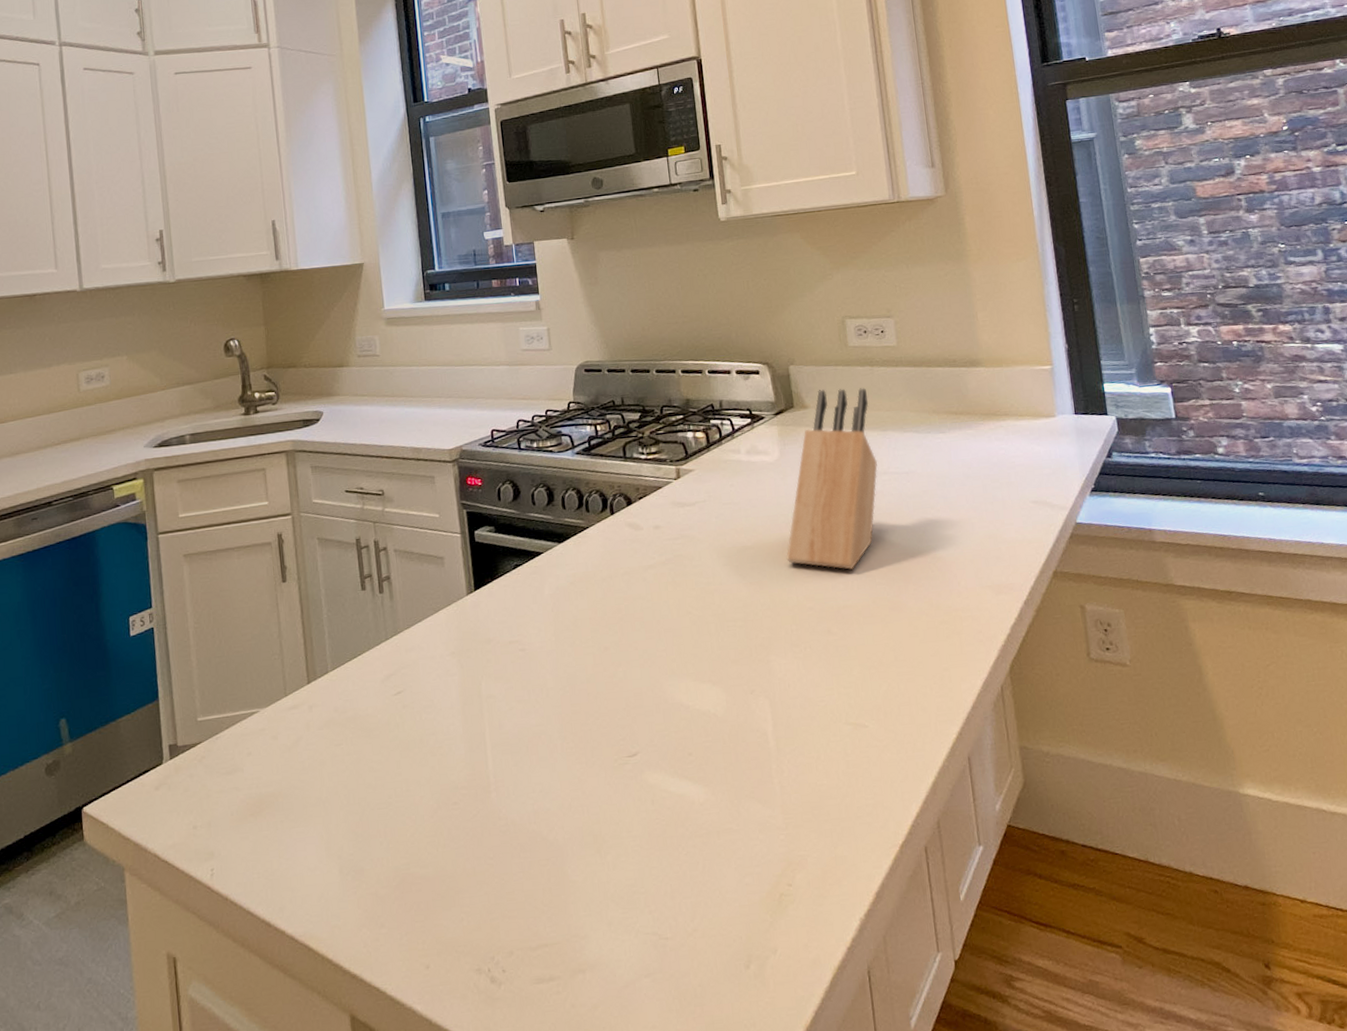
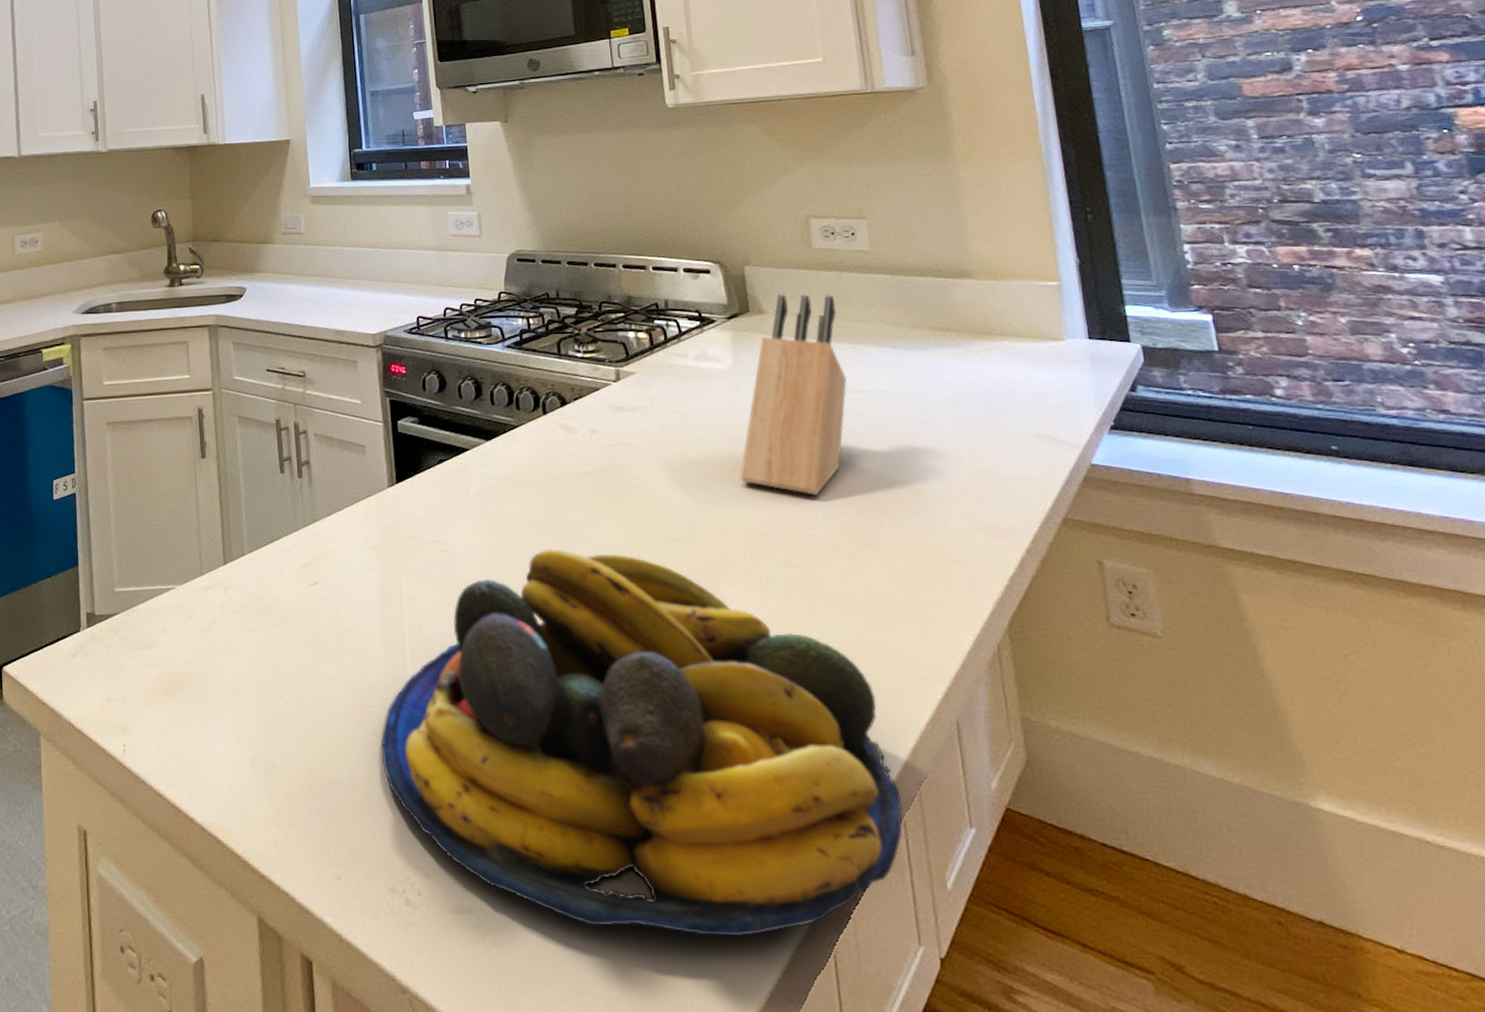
fruit bowl: none [464,637,924,977] -> present [380,549,903,937]

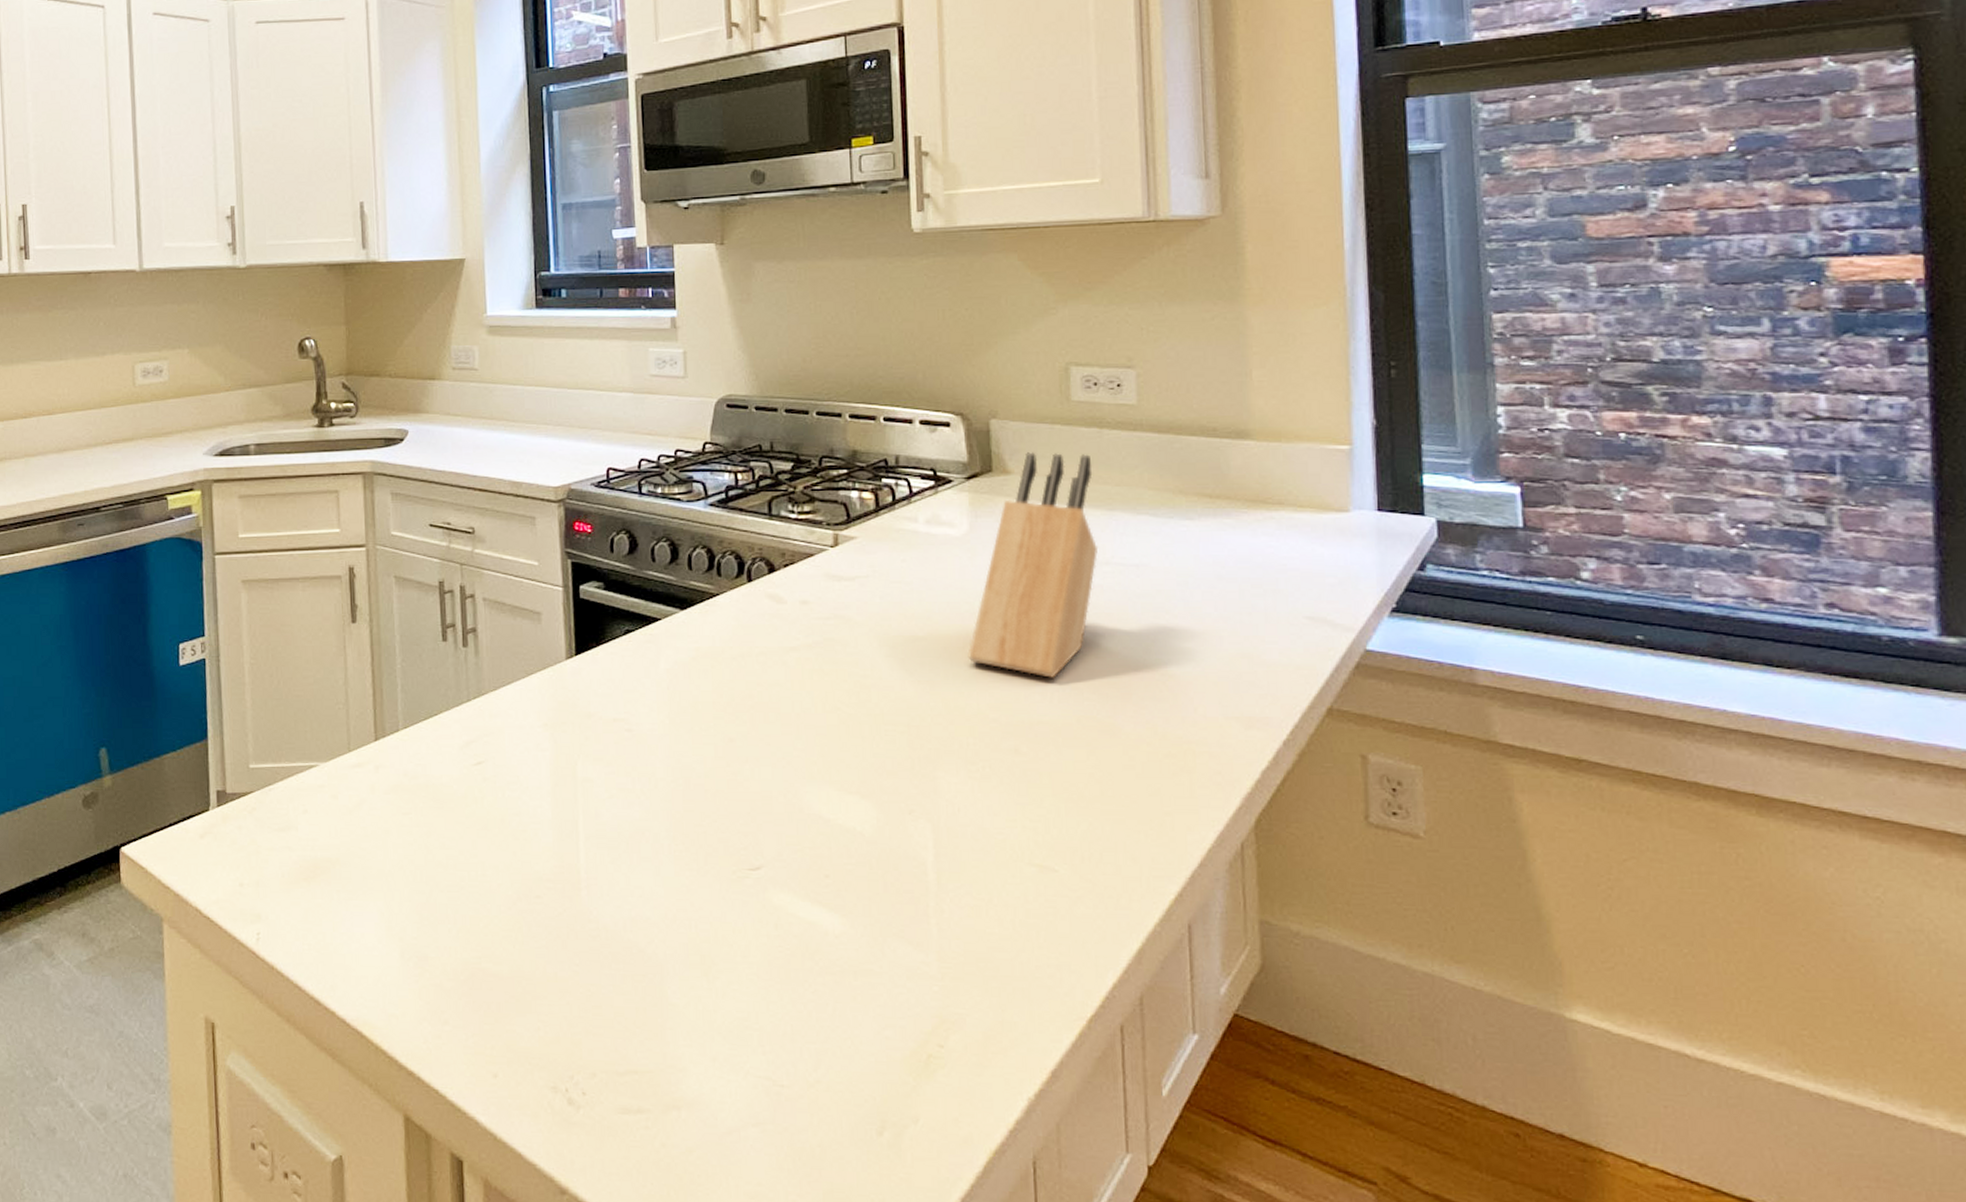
fruit bowl: present [380,549,903,937] -> none [546,730,1121,1142]

